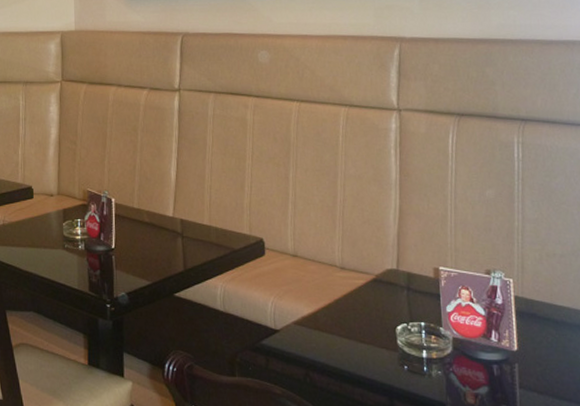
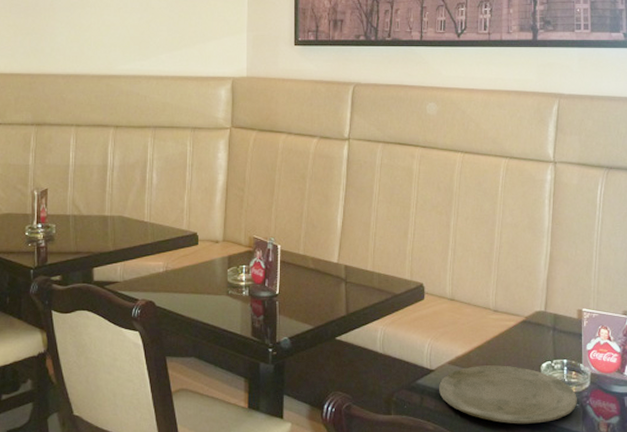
plate: none [285,327,439,391] -> present [439,365,577,424]

